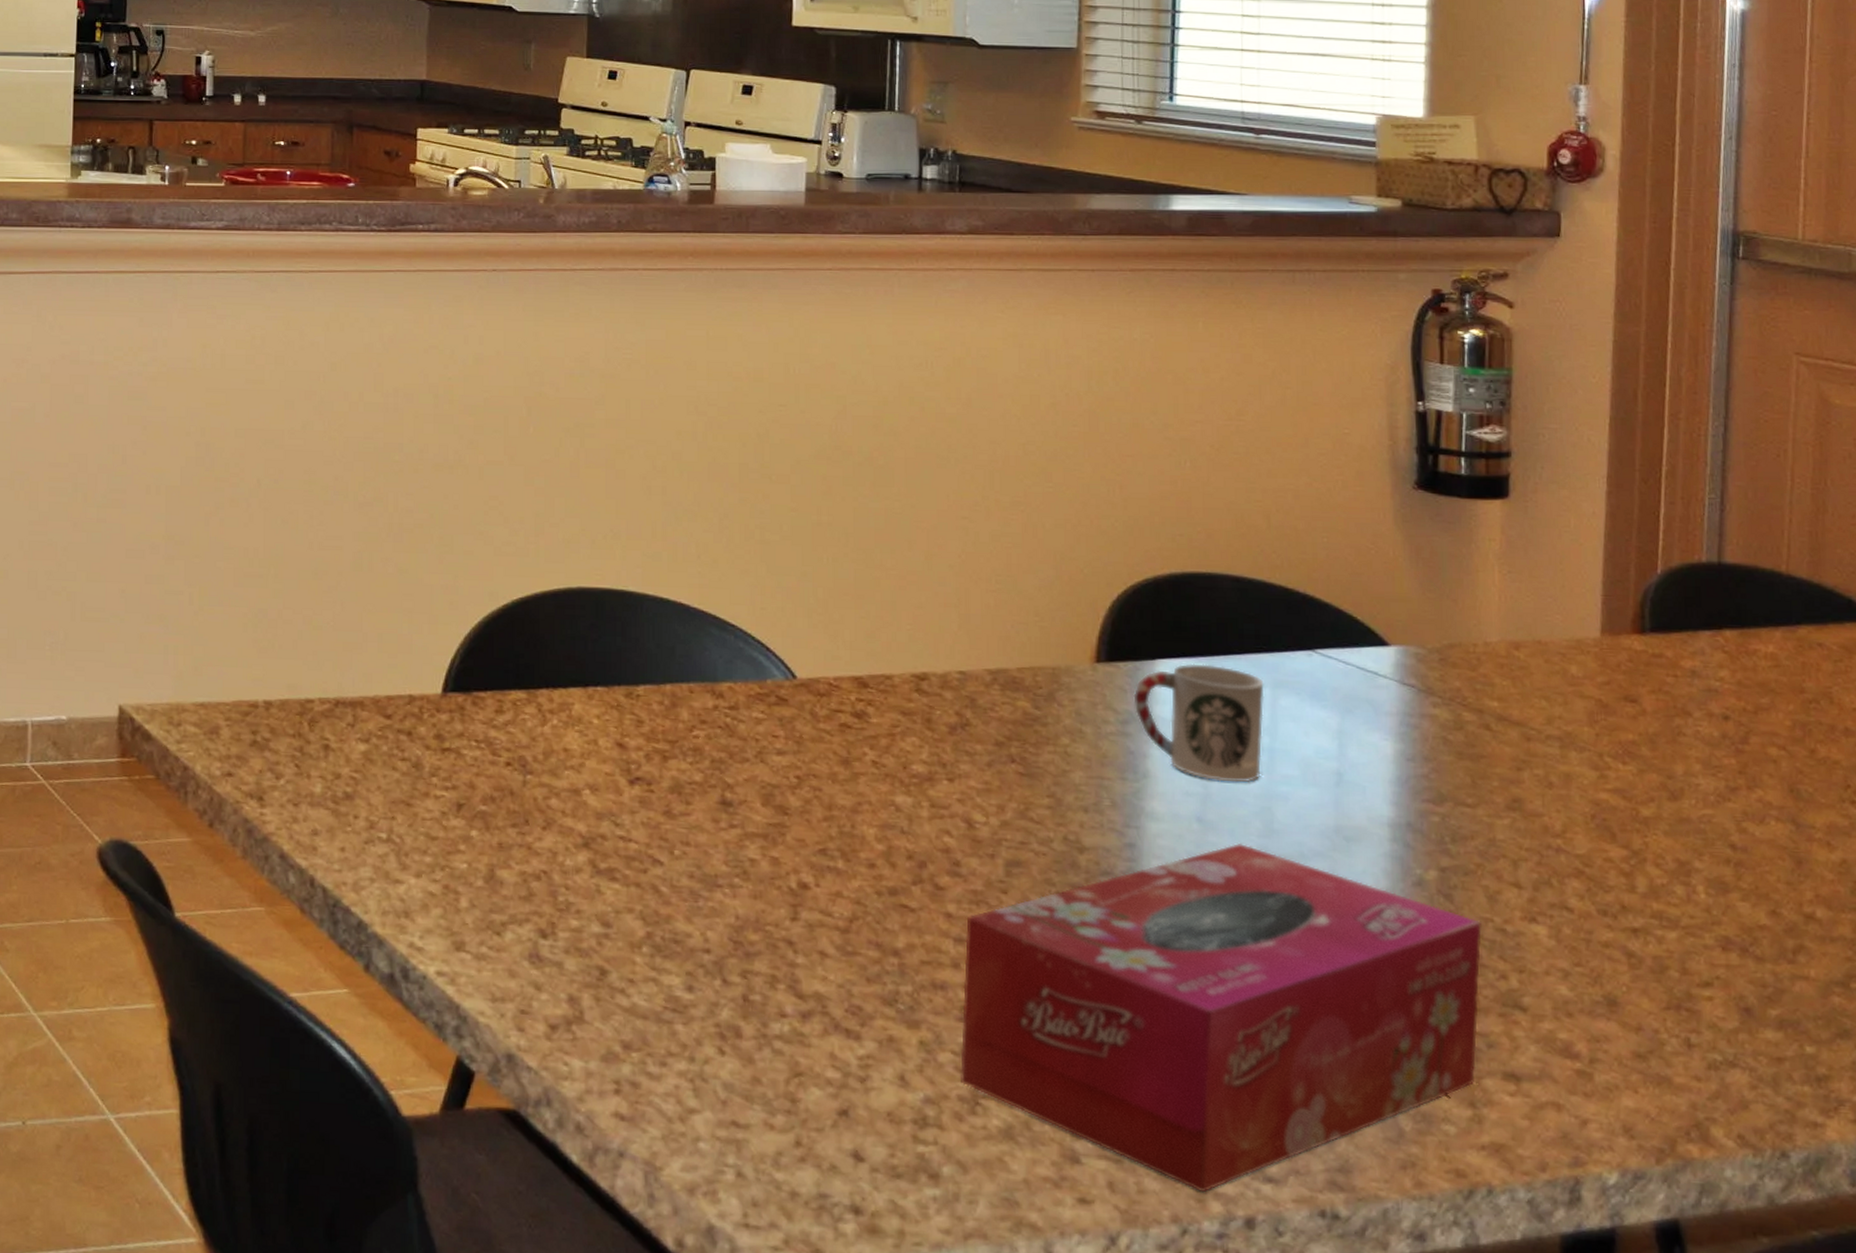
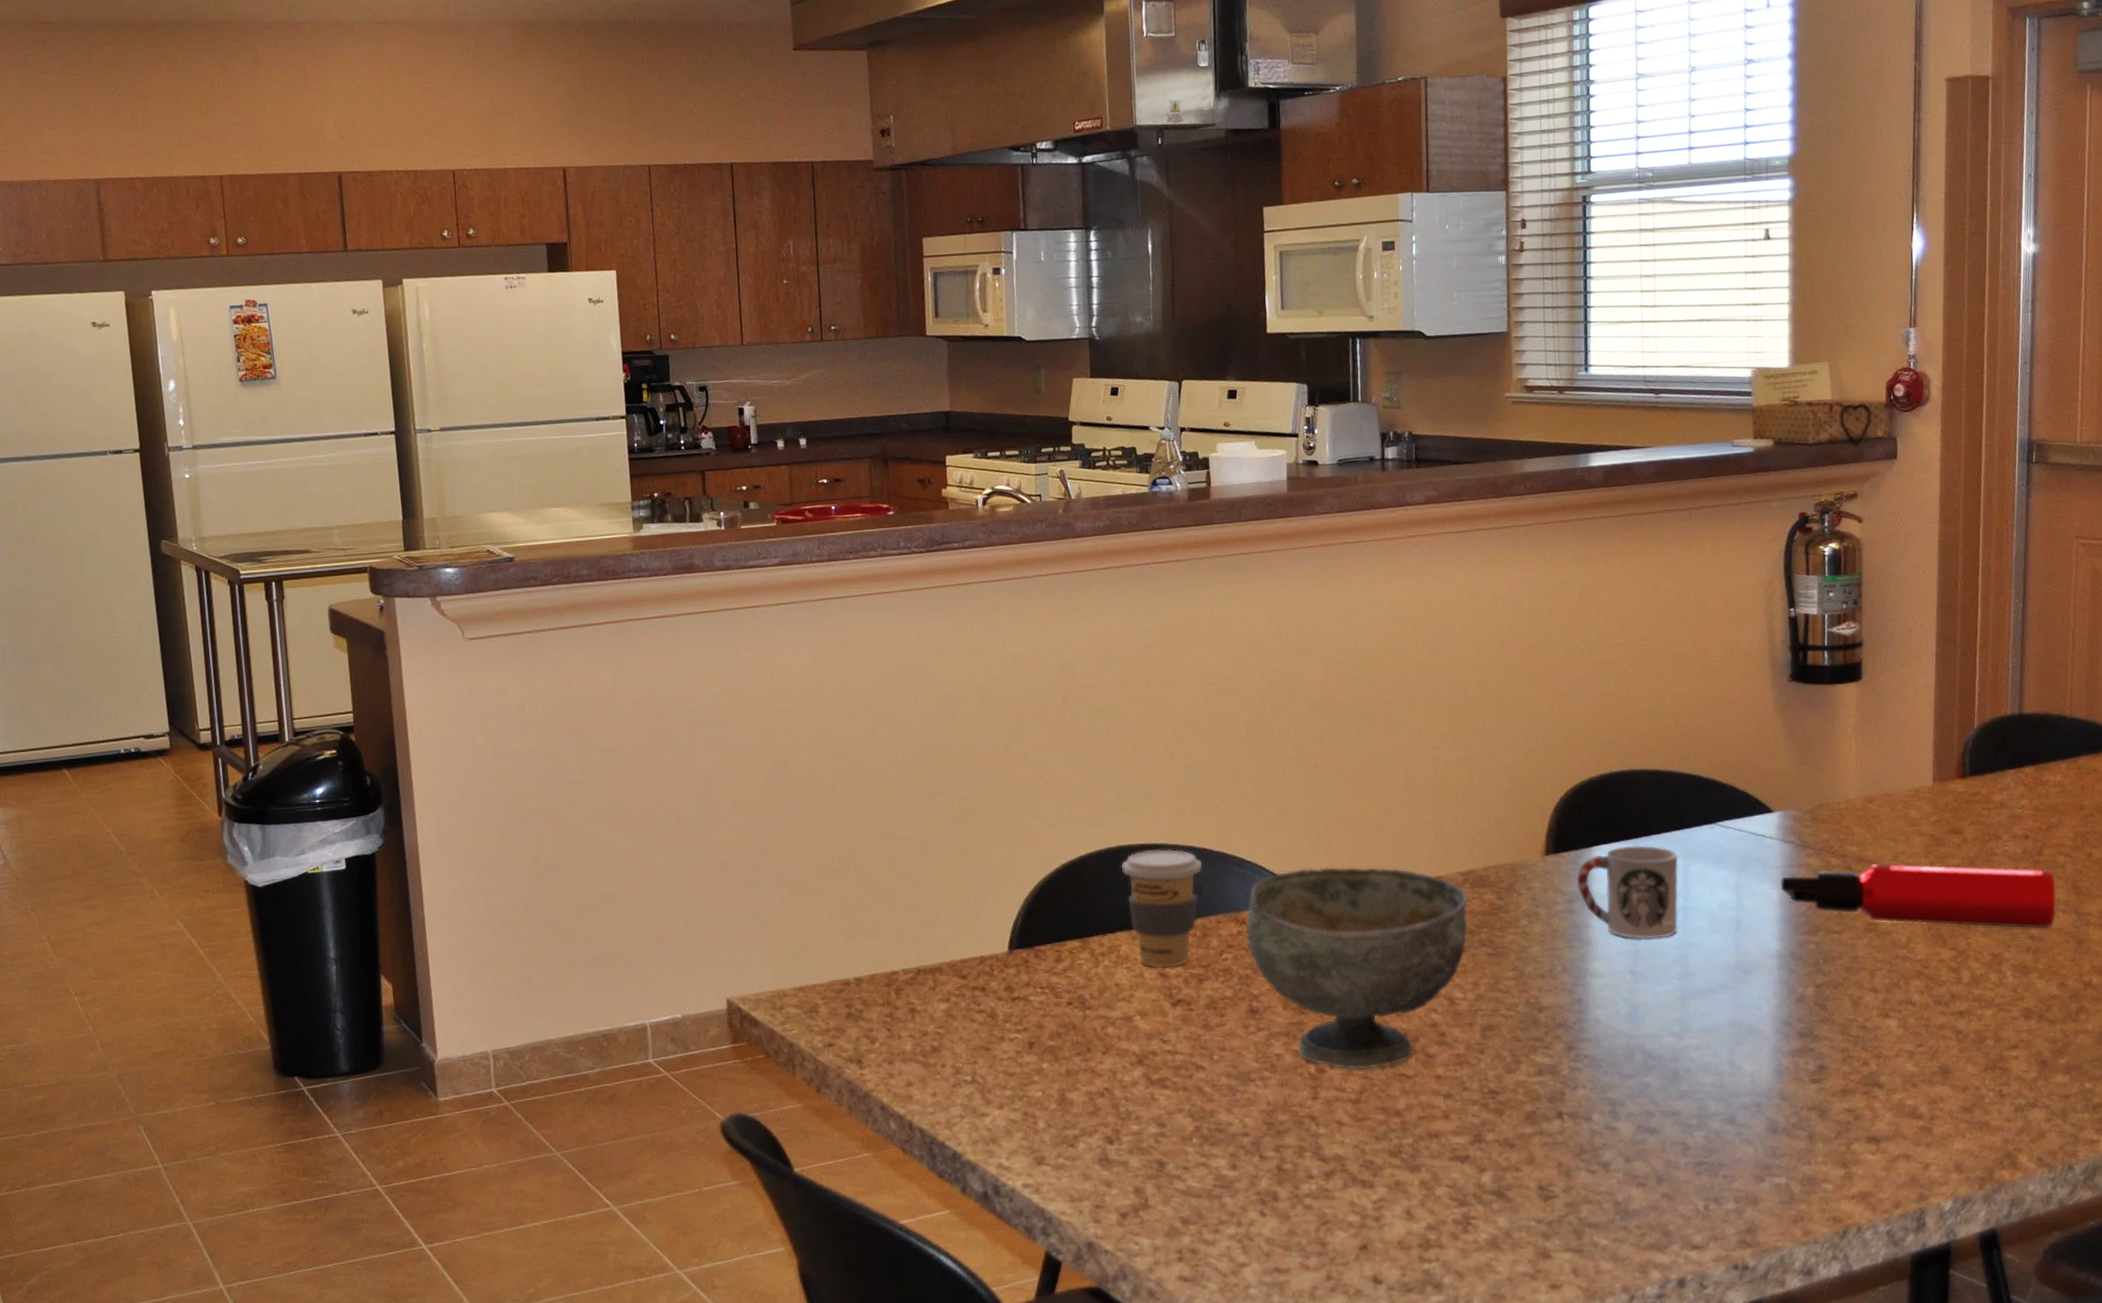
coffee cup: none [580,597,677,738] -> present [1121,849,1202,968]
bowl: none [721,641,997,894] -> present [1244,866,1468,1071]
tissue box: present [961,842,1482,1193] -> none [1453,986,1849,1266]
water bottle: none [1396,725,1767,837] -> present [1780,863,2057,929]

